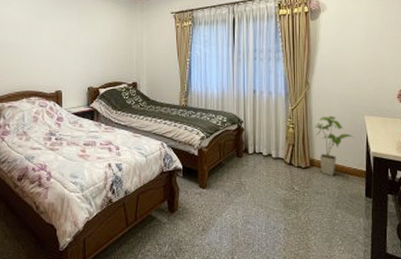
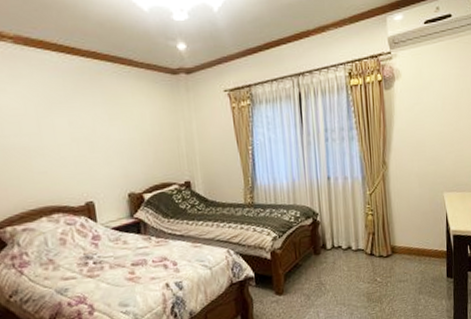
house plant: present [315,115,353,176] -> none [394,196,433,262]

